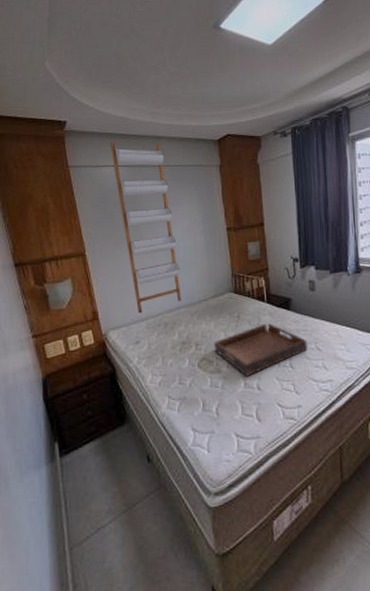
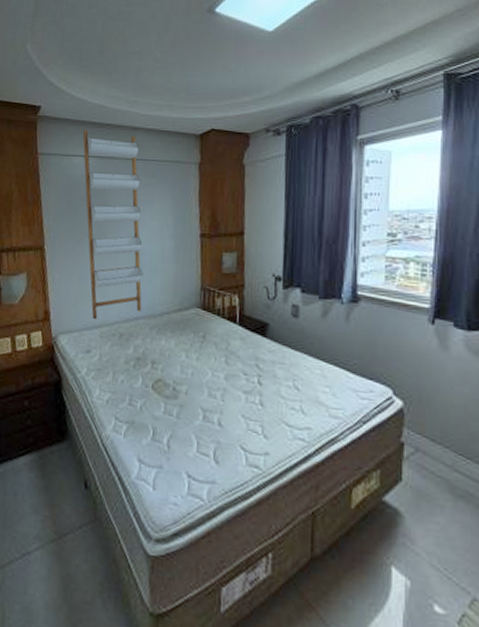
serving tray: present [214,323,308,376] -> none [172,349,283,408]

